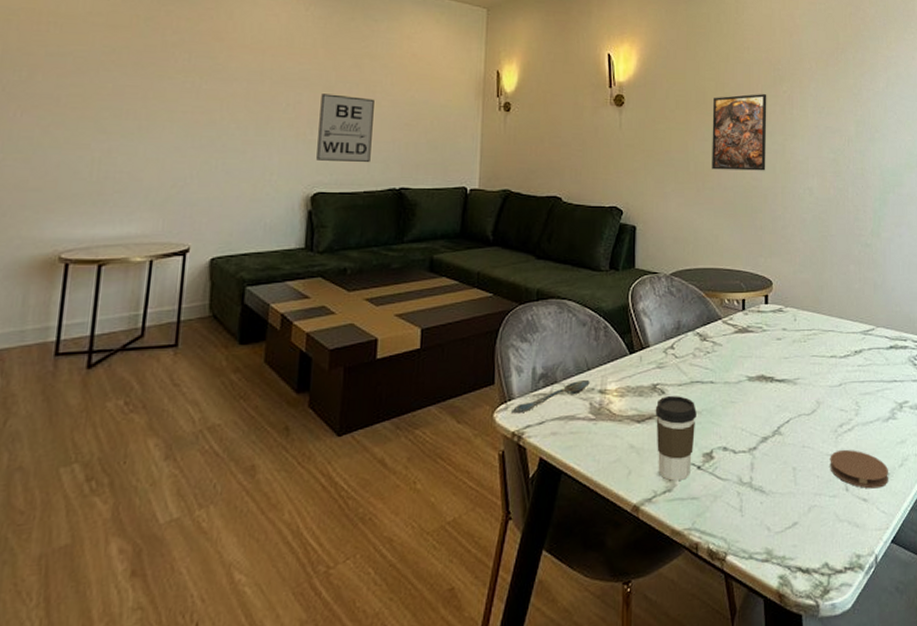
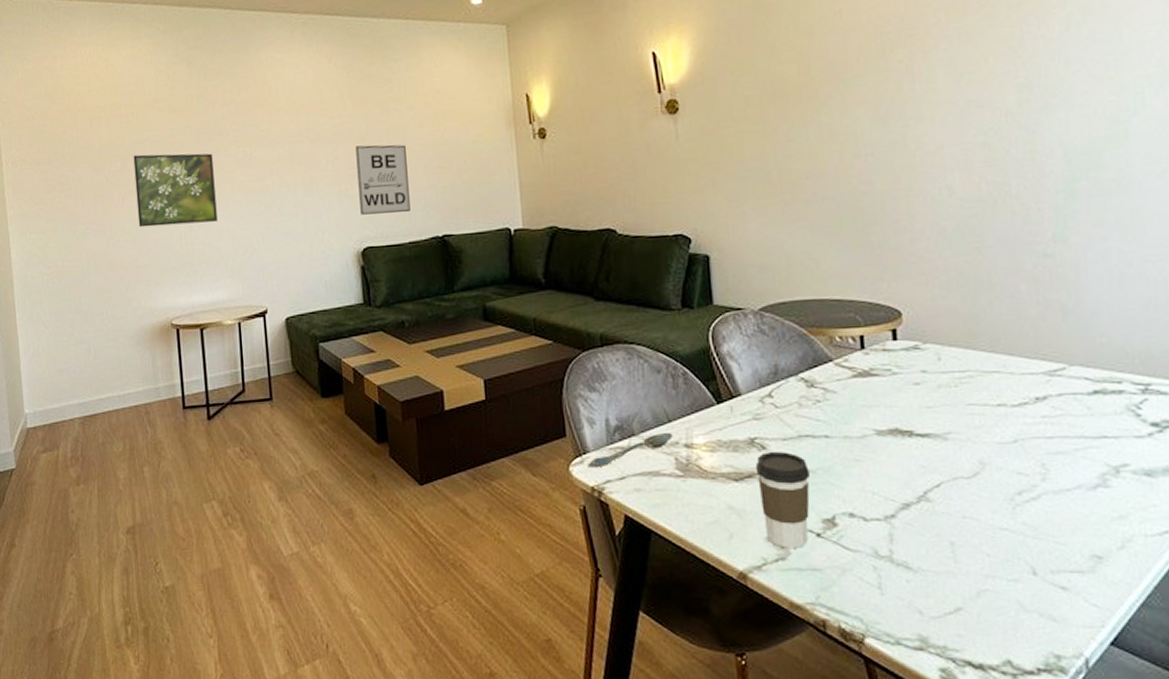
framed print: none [37,67,152,150] -> present [133,153,218,228]
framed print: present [712,94,767,171] -> none [795,69,880,177]
coaster: present [830,449,888,489] -> none [1005,523,1101,575]

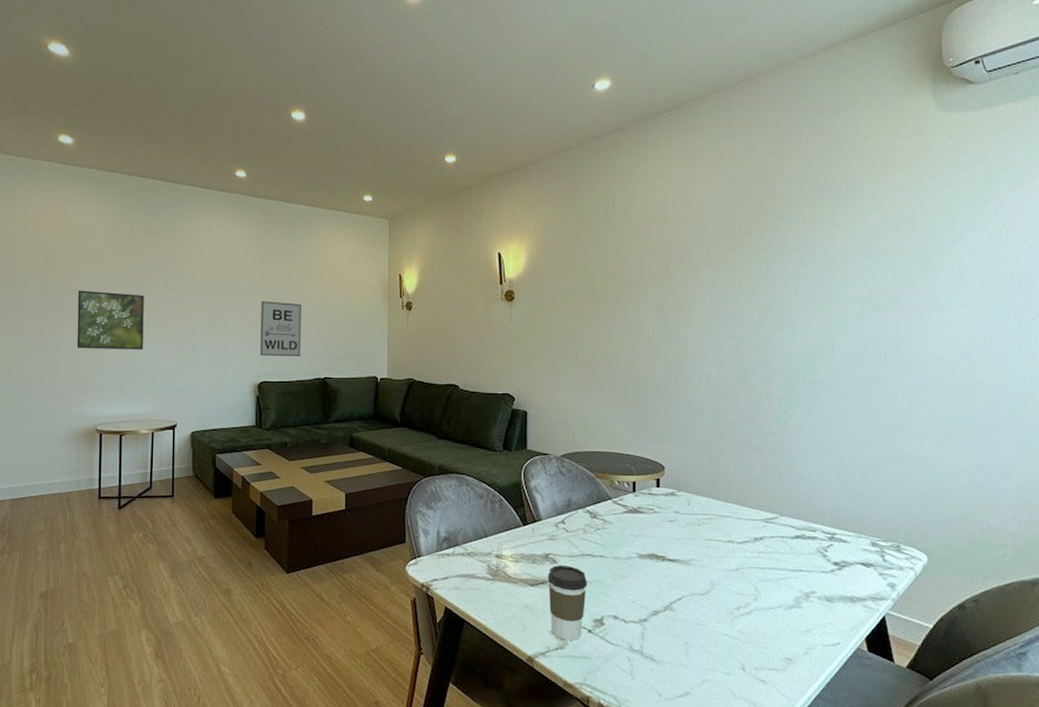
spoon: present [588,433,673,468] -> none [420,545,487,569]

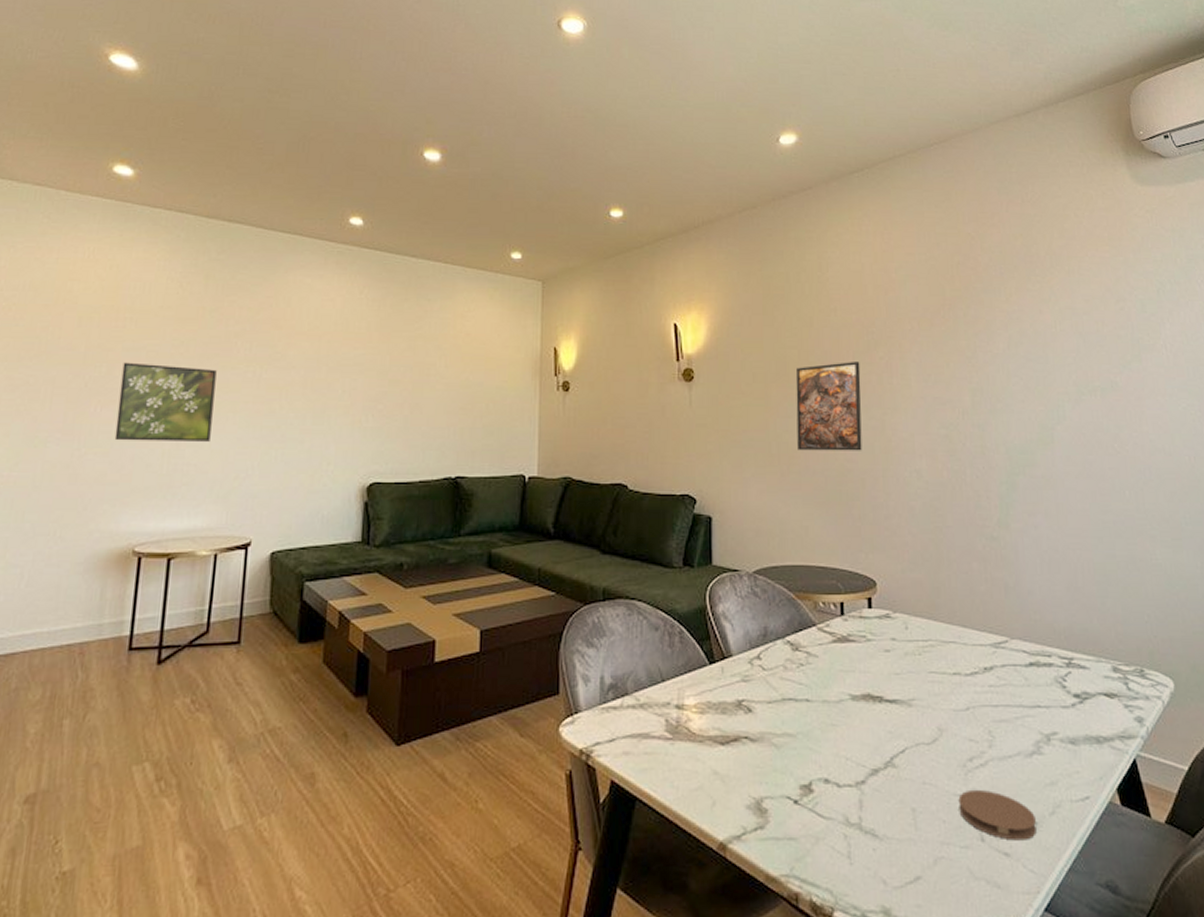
wall art: present [260,301,301,356] -> none [372,379,429,449]
coffee cup: present [547,564,587,640] -> none [741,714,790,816]
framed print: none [601,283,660,359] -> present [795,362,862,451]
coaster: none [725,631,791,672] -> present [958,789,1037,841]

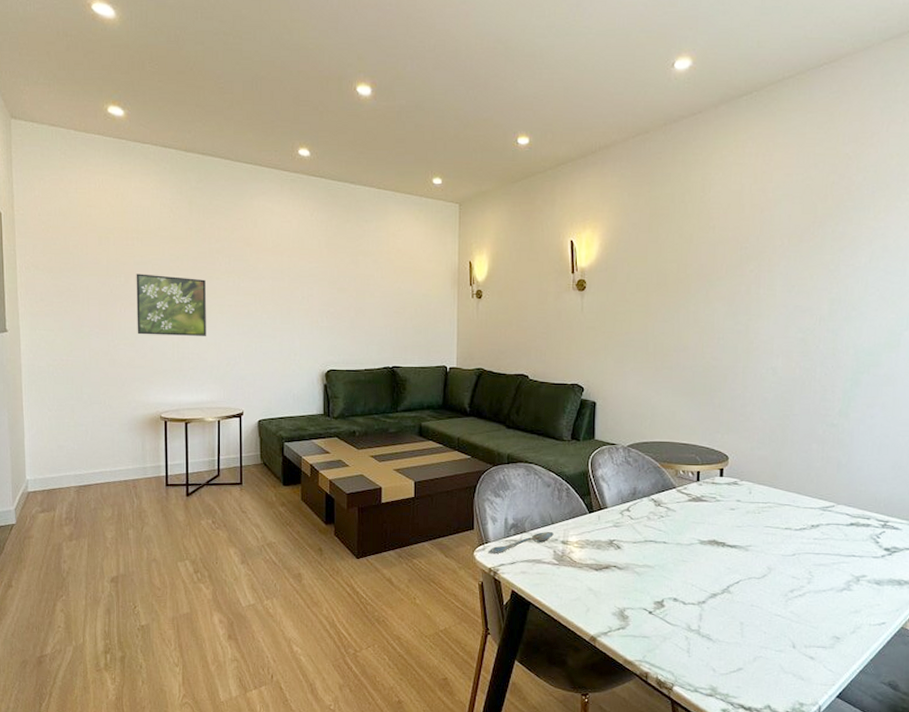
spoon: none [579,693,665,729] -> present [488,532,554,554]
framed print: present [795,362,862,451] -> none [671,274,732,351]
coaster: present [958,789,1037,841] -> none [778,612,839,650]

